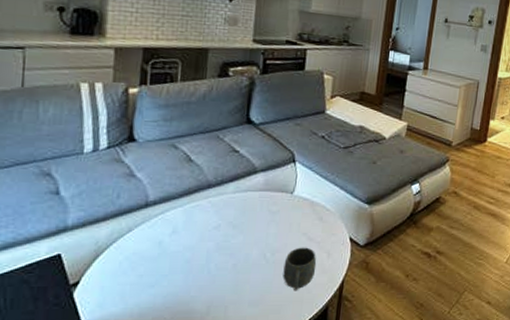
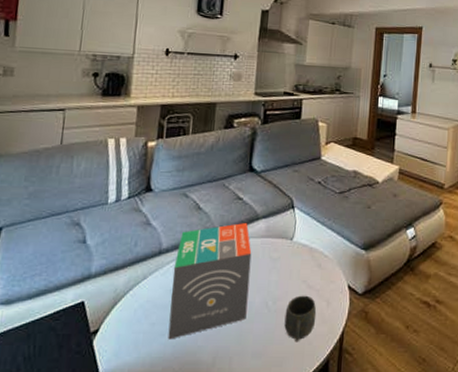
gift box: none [157,176,249,291] -> present [167,223,252,340]

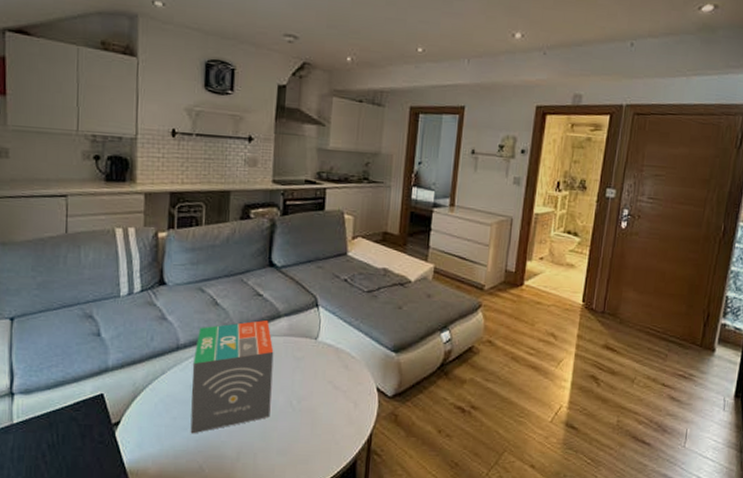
mug: present [284,295,317,343] -> none [309,395,344,442]

